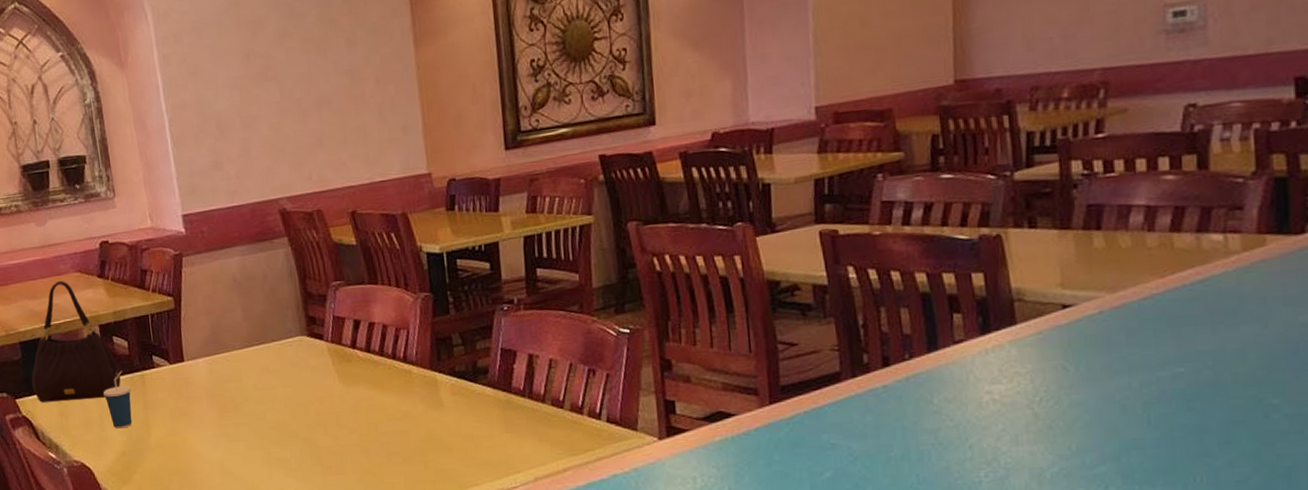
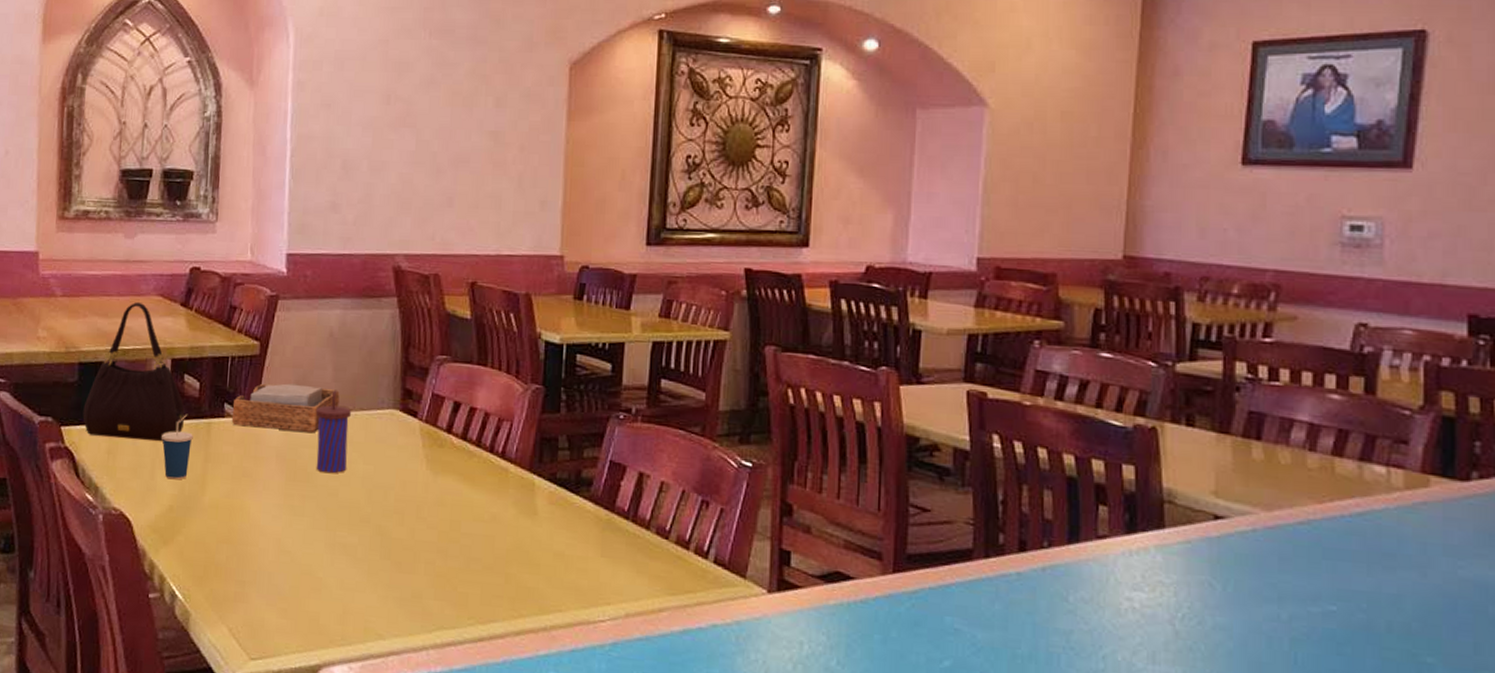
napkin holder: none [159,327,253,374] -> present [231,383,340,434]
beverage cup: none [233,327,270,401] -> present [315,390,351,474]

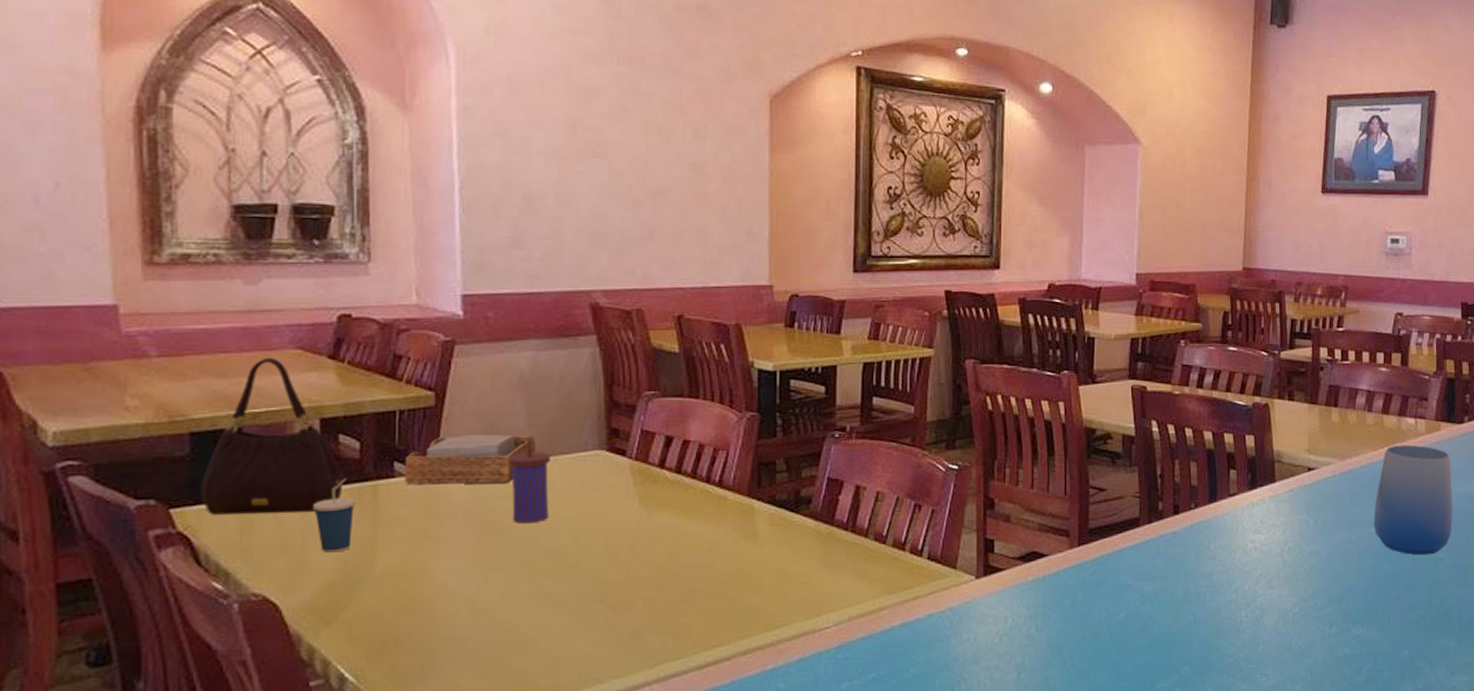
cup: none [1316,499,1450,657] -> present [1374,444,1453,555]

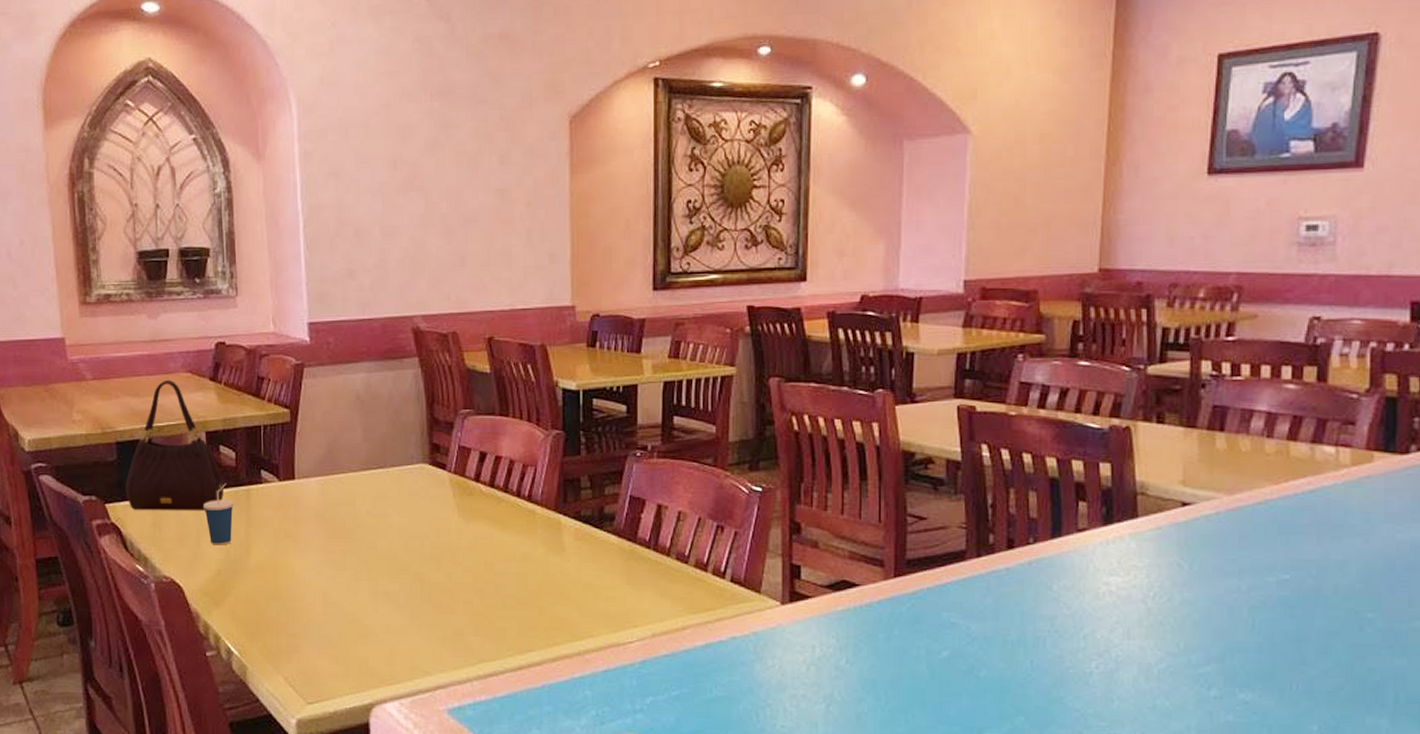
napkin holder: present [404,433,536,485] -> none [269,447,371,492]
beverage cup: present [508,436,550,524] -> none [349,449,384,528]
cup: present [1374,444,1453,555] -> none [1272,478,1390,614]

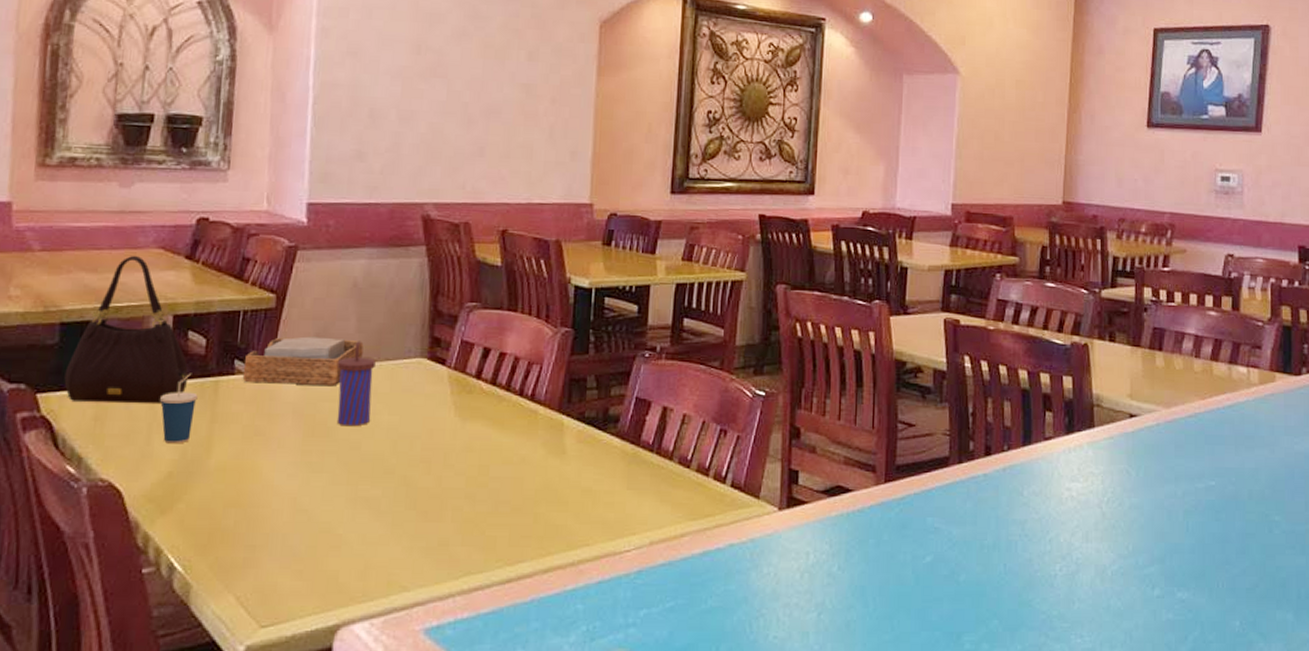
napkin holder: none [269,447,371,492] -> present [242,336,364,387]
beverage cup: none [349,449,384,528] -> present [336,341,376,427]

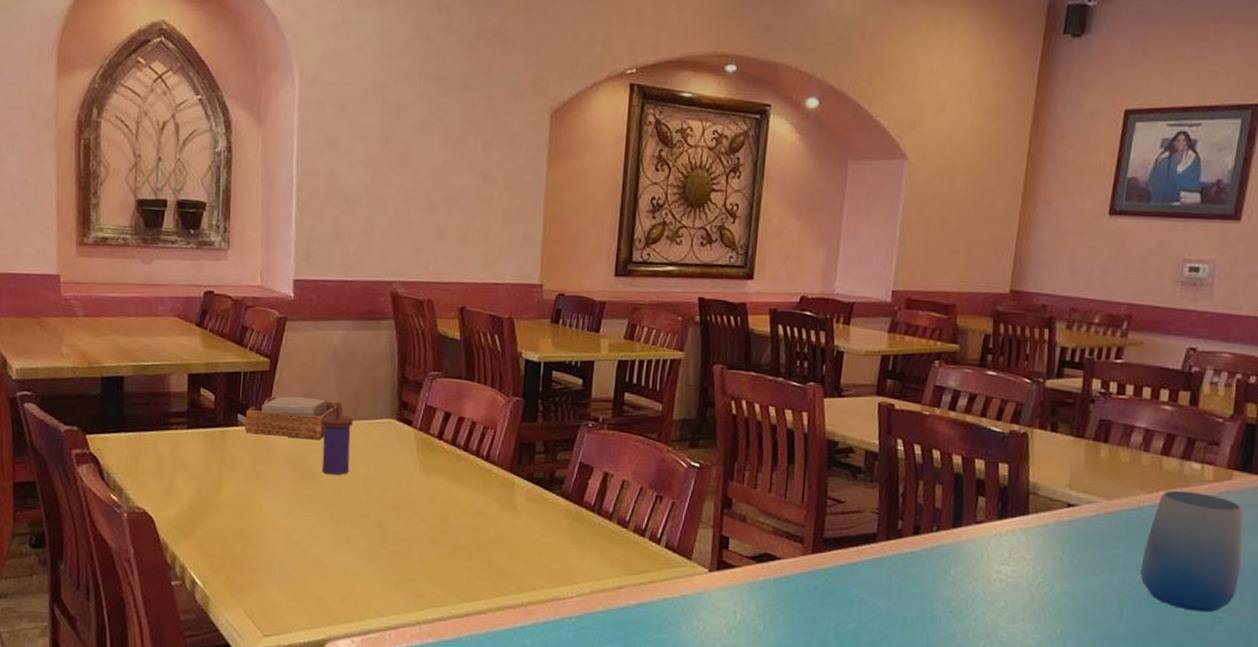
handbag: present [64,255,188,403] -> none [106,322,201,447]
cup: present [160,373,198,444] -> none [180,423,210,482]
cup: none [1201,395,1290,517] -> present [1140,490,1244,613]

